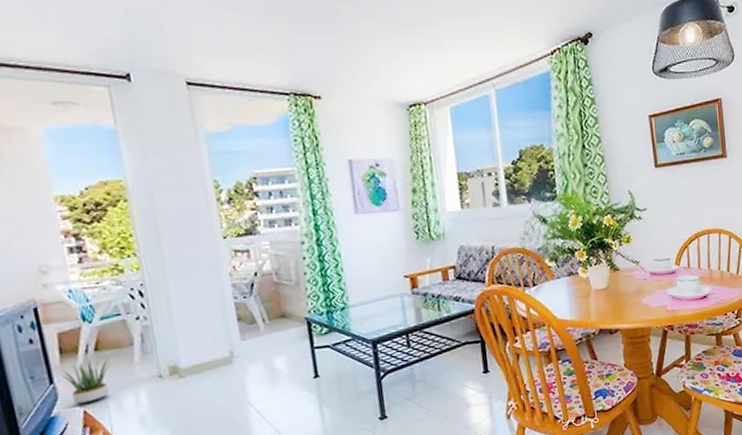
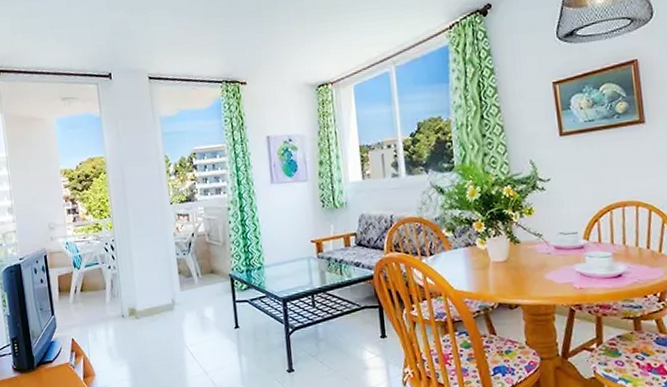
potted plant: present [62,358,110,405] -> none [60,298,90,334]

